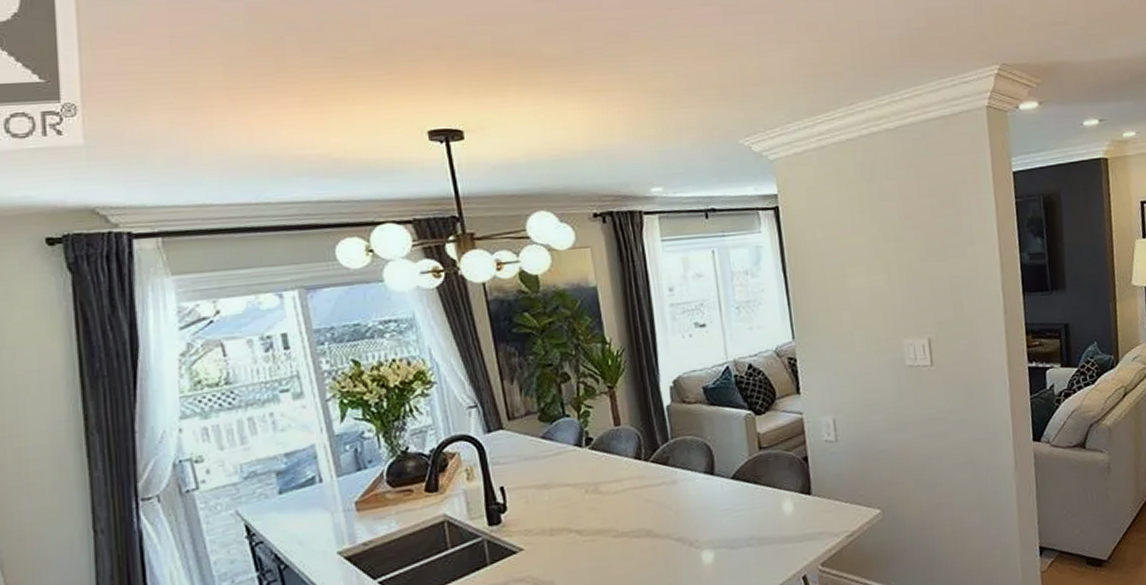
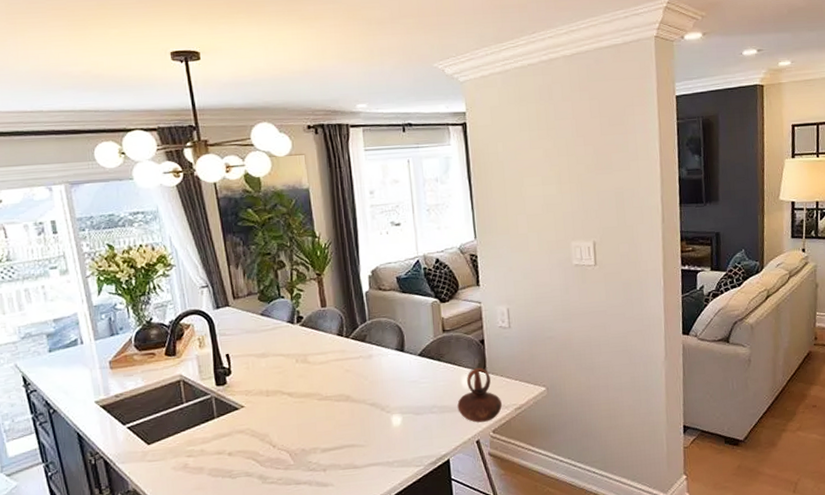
teapot: none [779,489,831,555] -> present [457,367,502,423]

